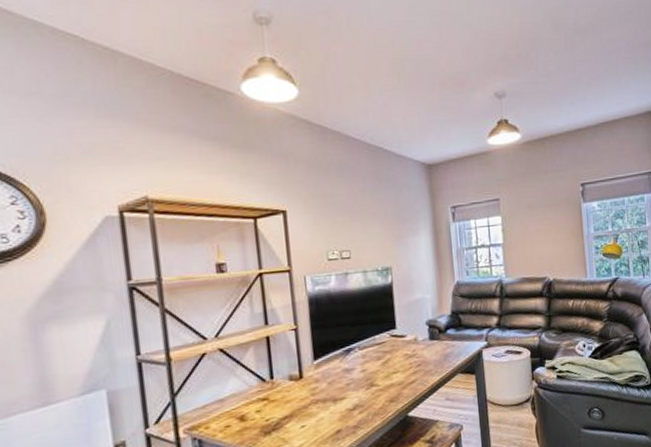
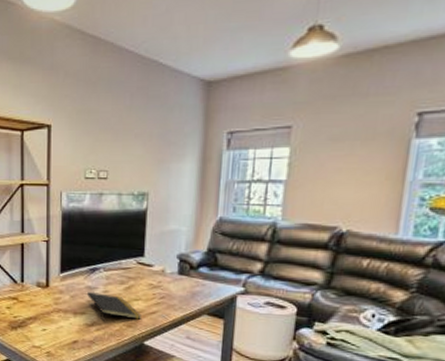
notepad: none [345,372,402,403] -> present [87,291,141,322]

